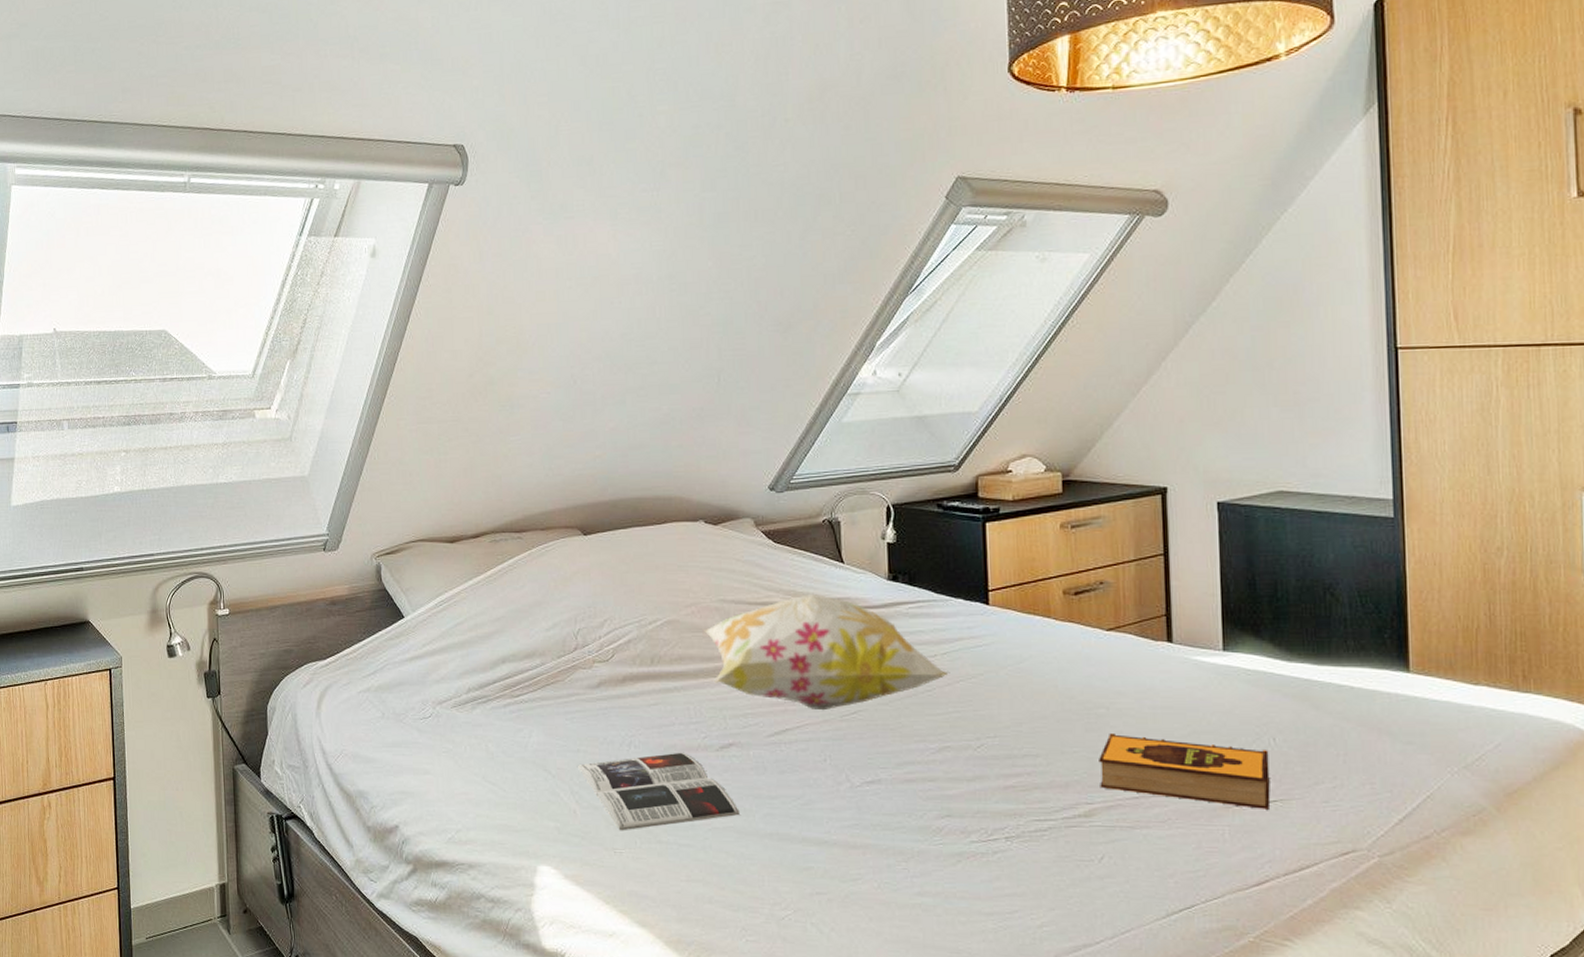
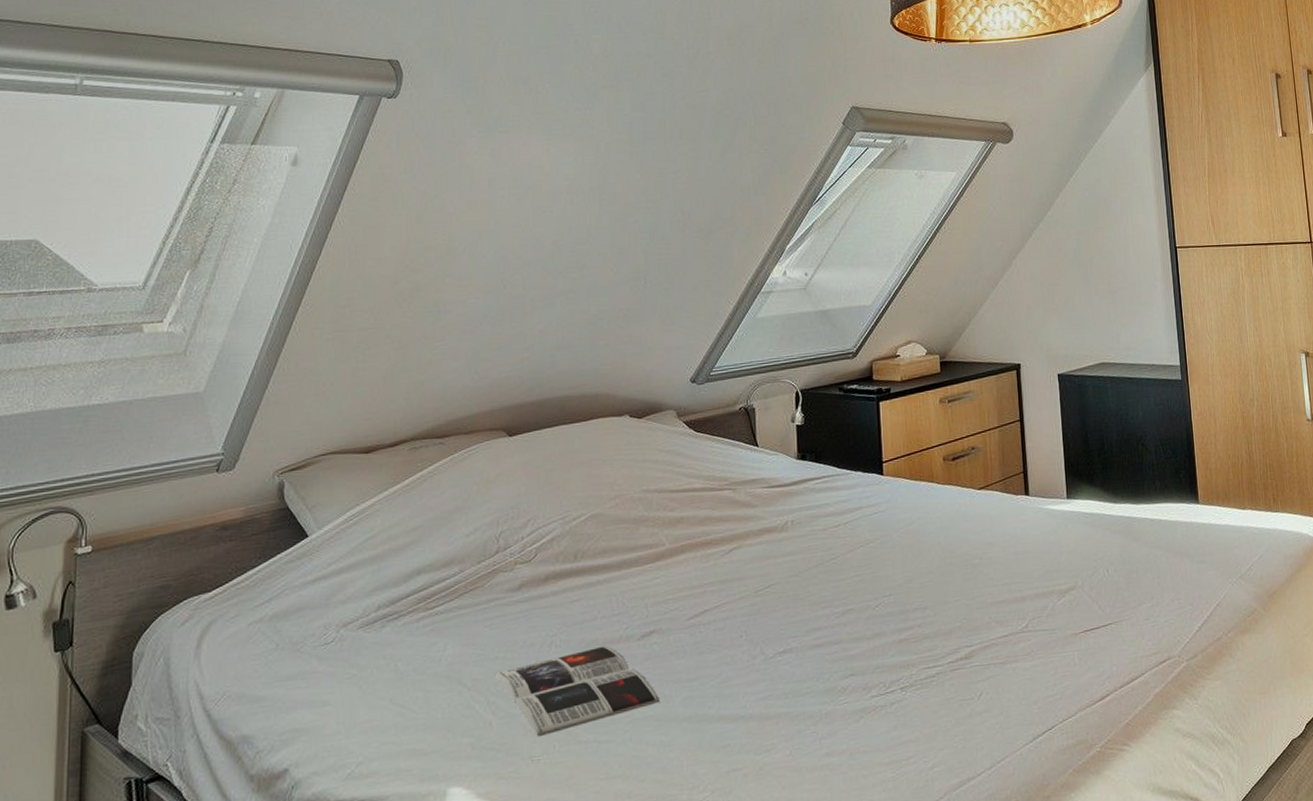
decorative pillow: present [704,594,947,711] -> none [627,477,849,588]
hardback book: present [1099,732,1271,809] -> none [975,579,1107,633]

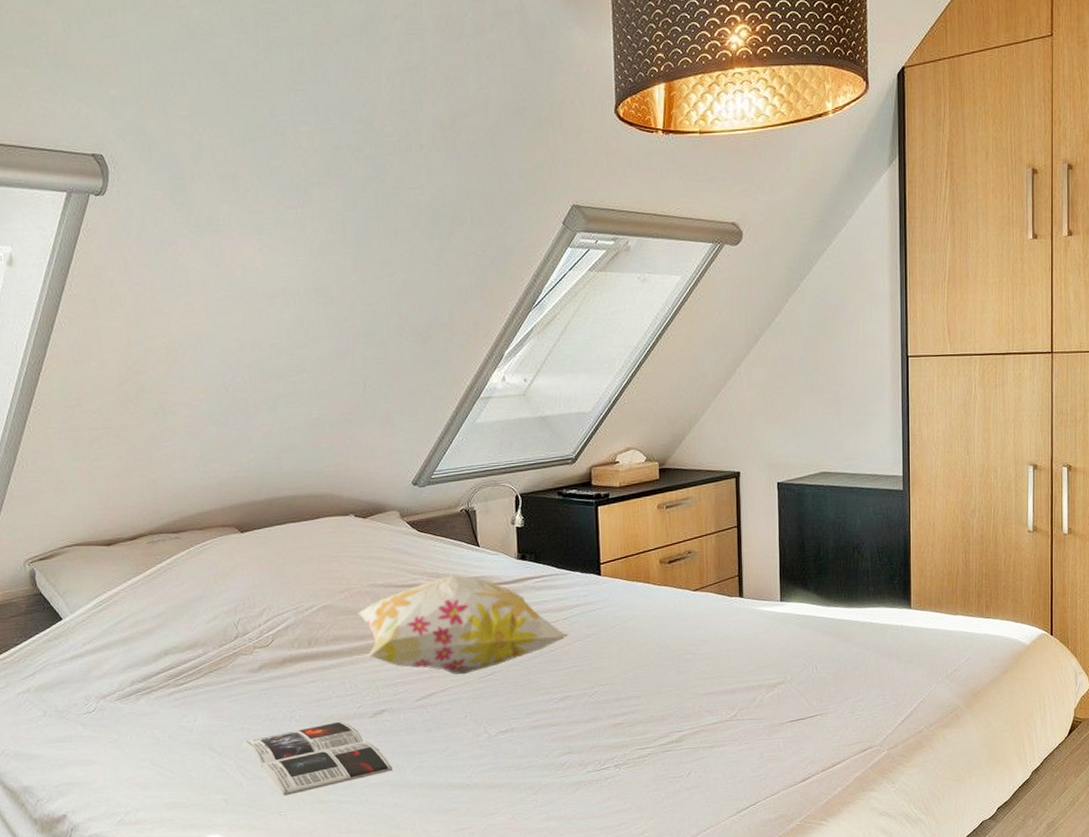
decorative pillow: none [627,477,849,588] -> present [356,575,567,675]

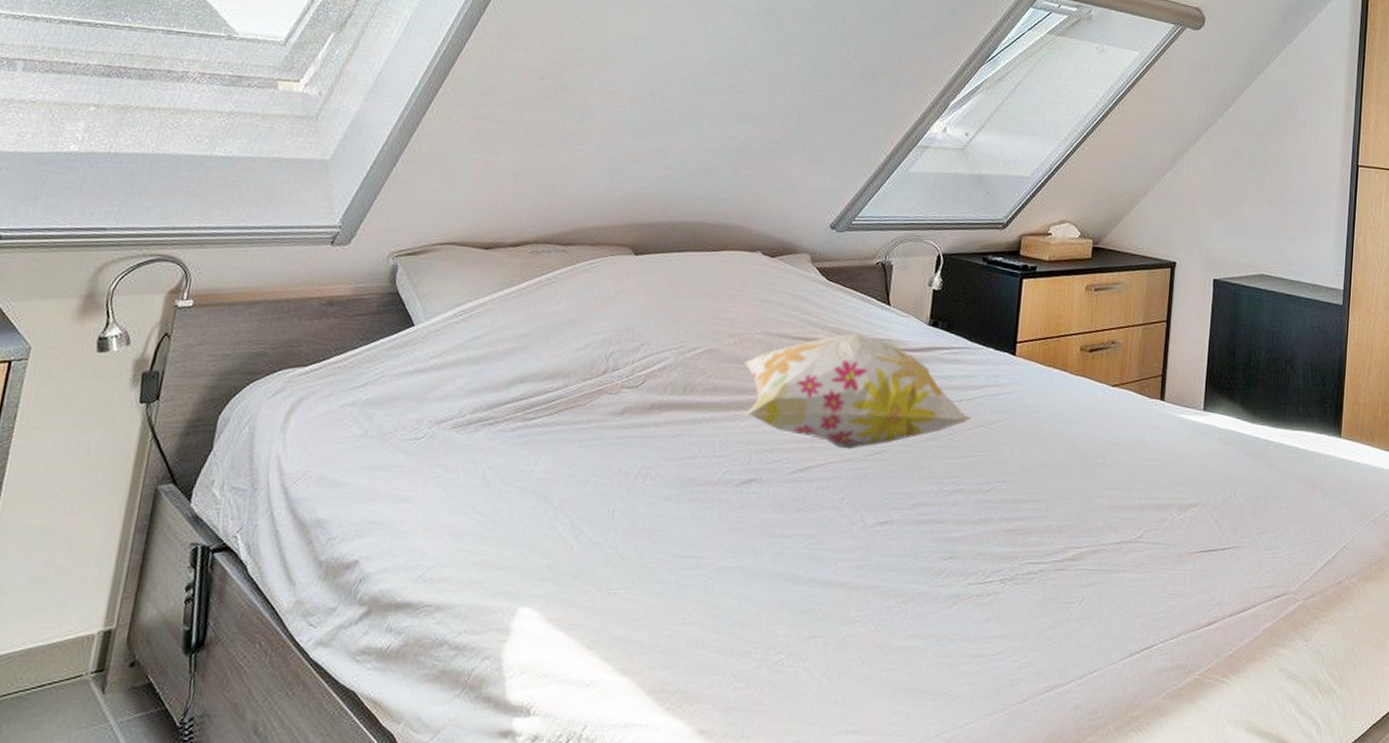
magazine: present [243,721,393,796] -> none [584,486,749,570]

